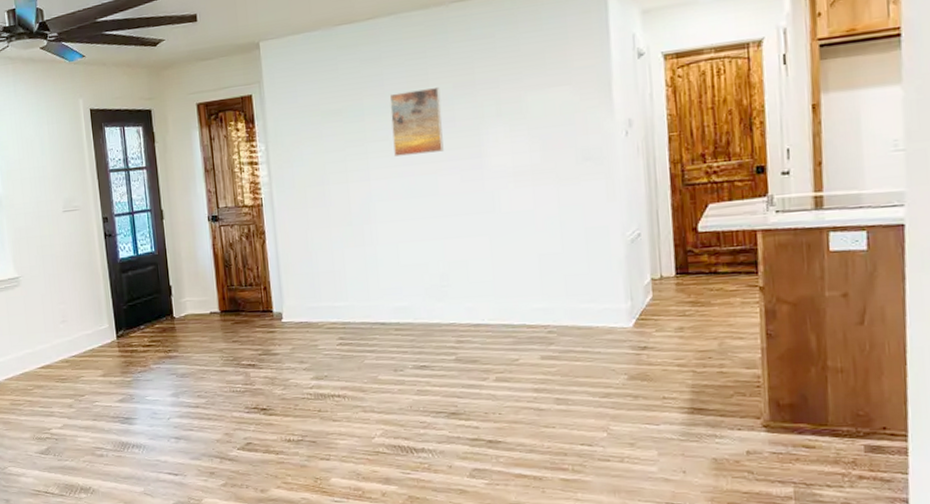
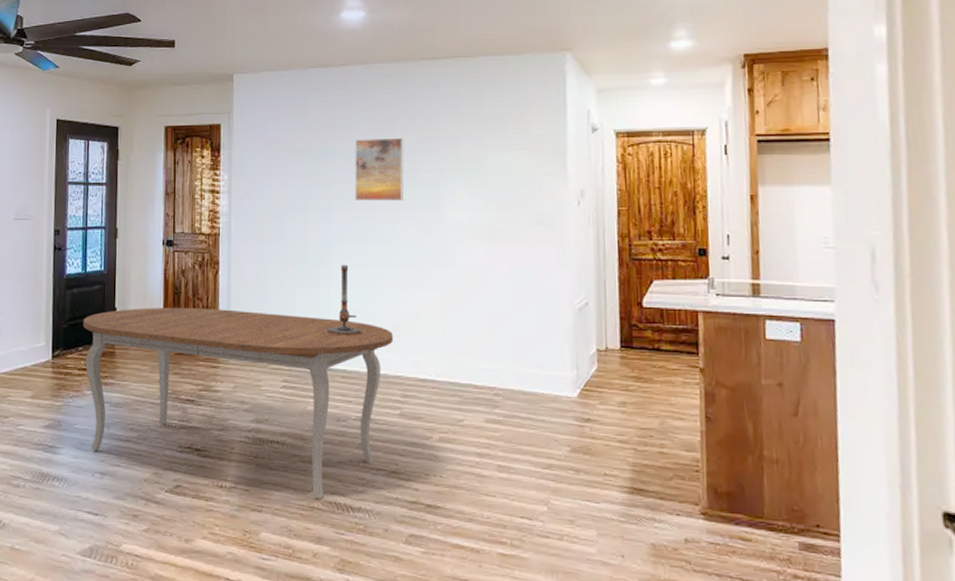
dining table: none [141,275,443,445] -> present [83,307,393,500]
candlestick: none [376,221,412,291] -> present [326,264,362,336]

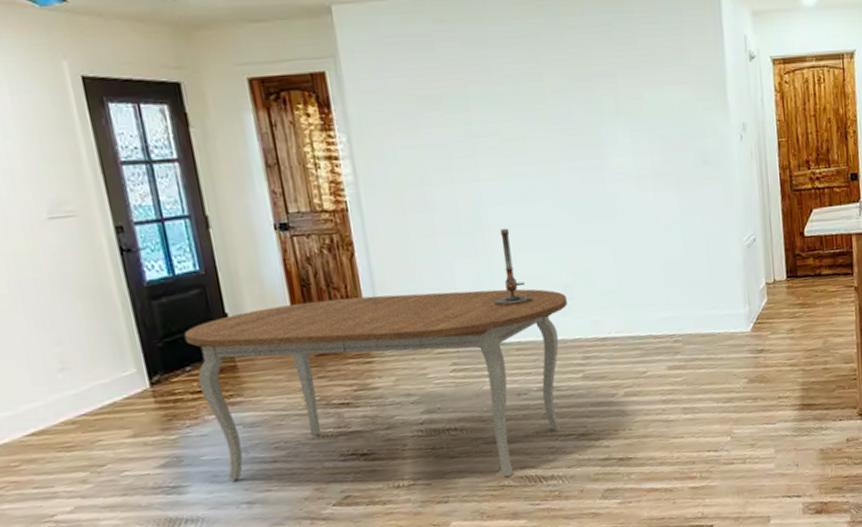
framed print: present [355,137,404,201] -> none [498,76,562,154]

